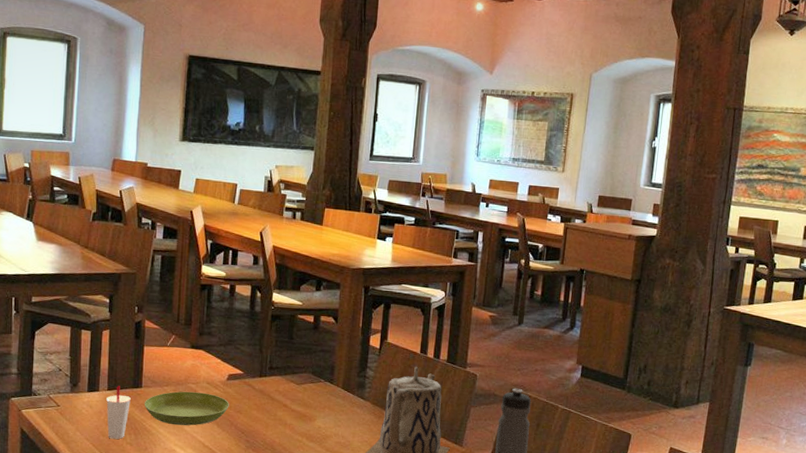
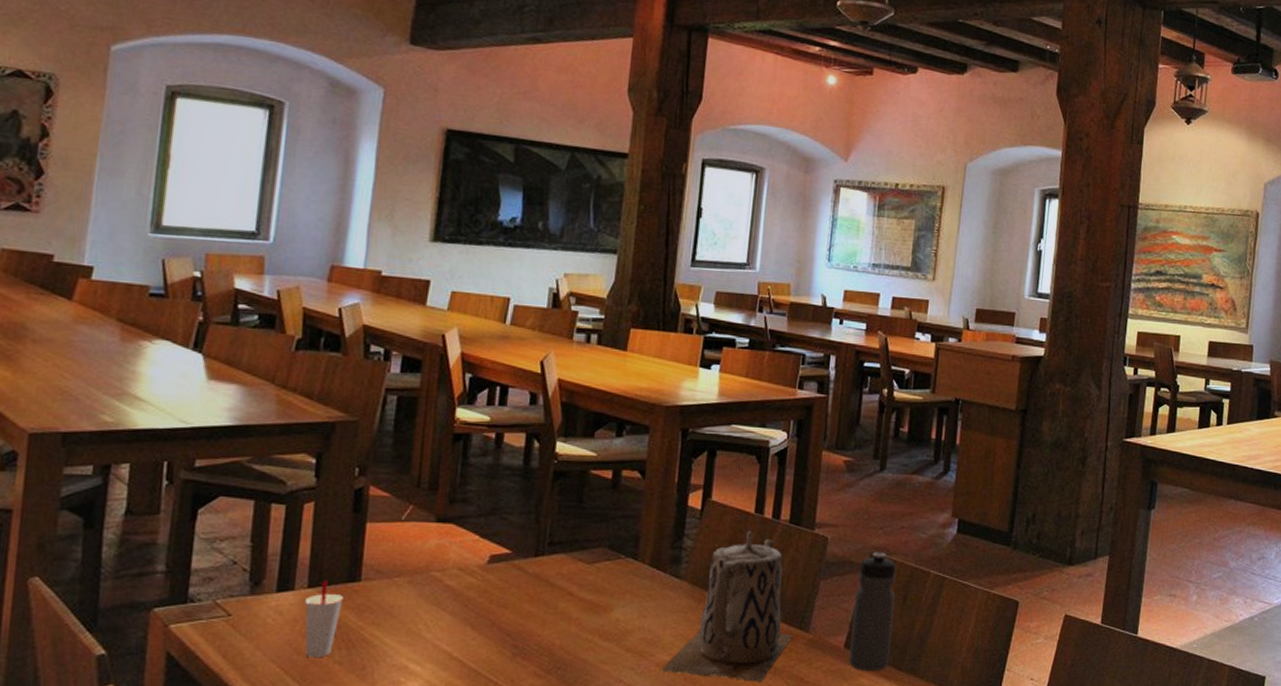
saucer: present [144,391,229,426] -> none [362,582,490,632]

